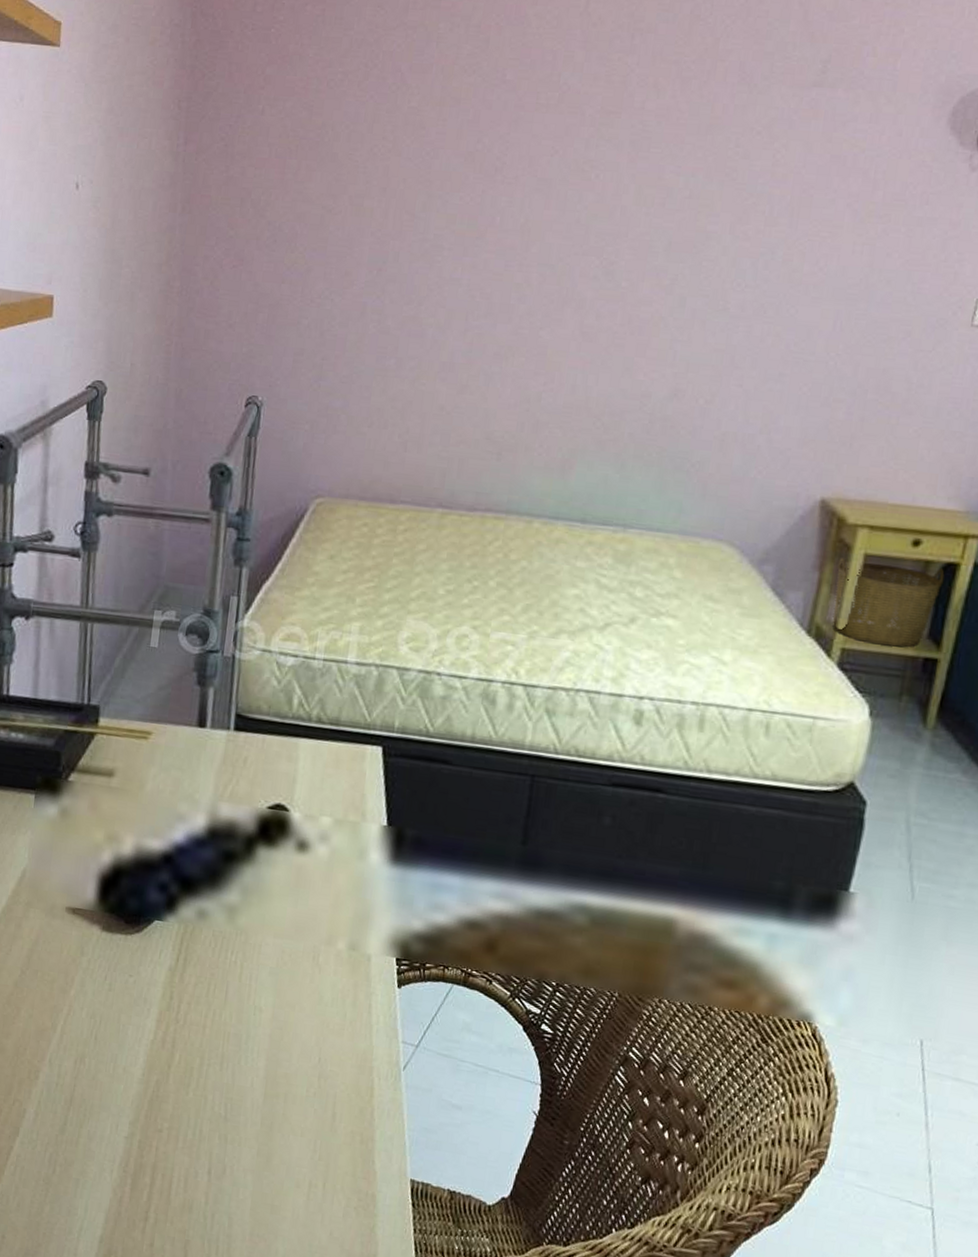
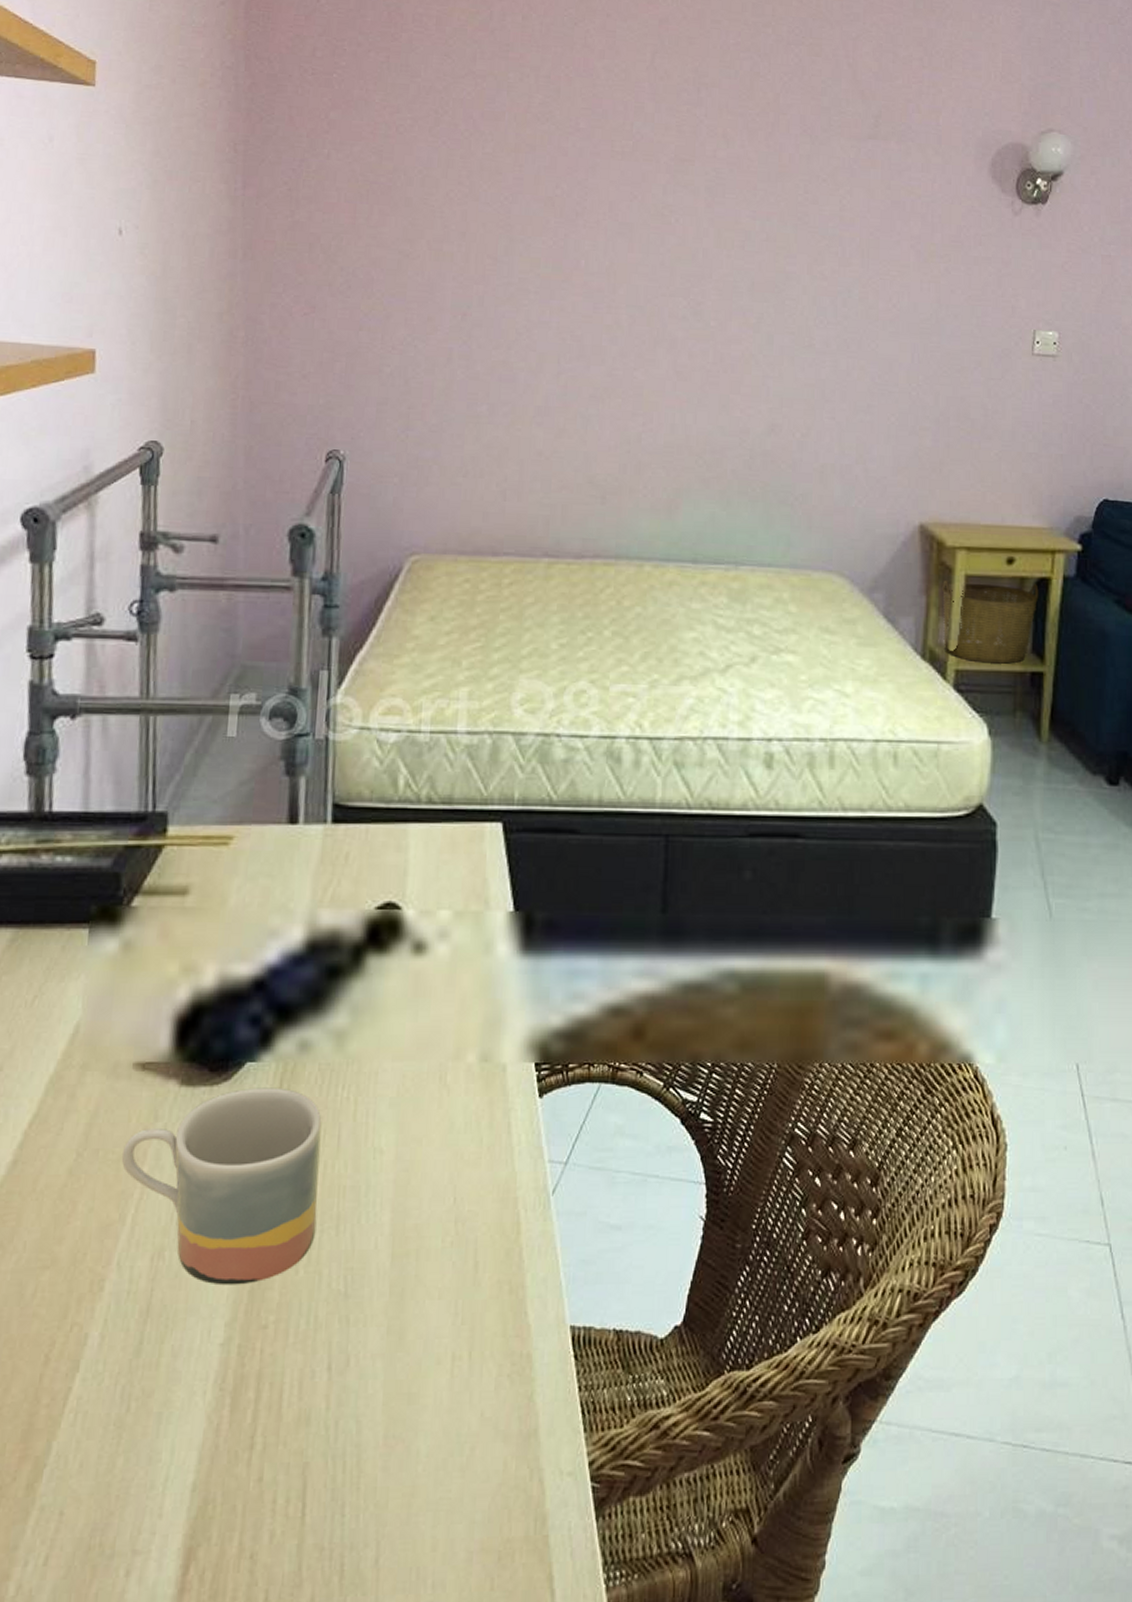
mug: none [54,941,213,1095] -> present [121,1087,322,1286]

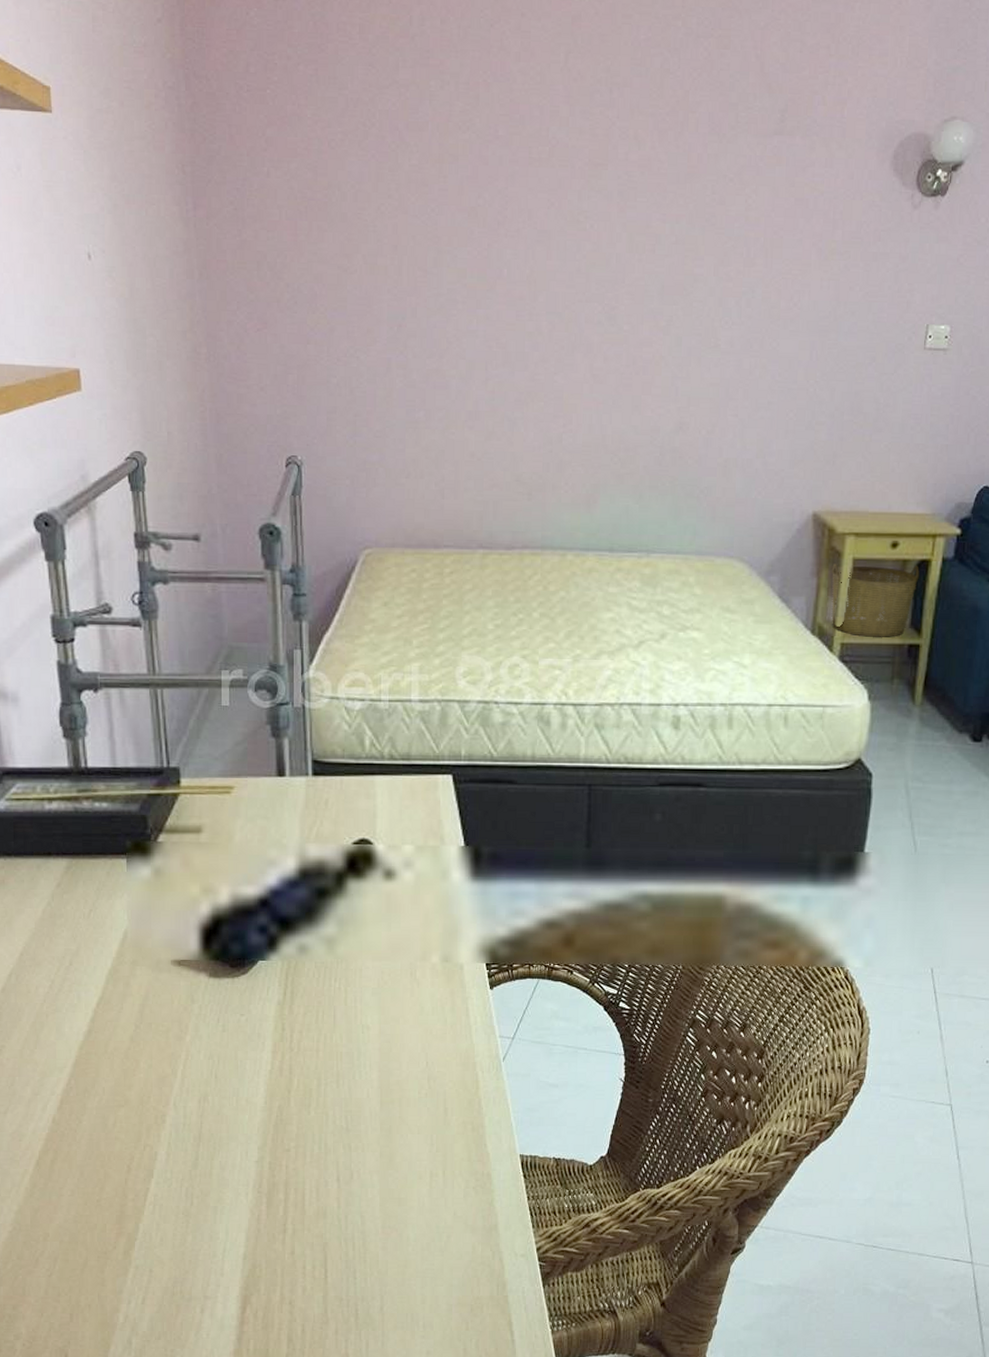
mug: present [121,1087,322,1286] -> none [169,979,321,1121]

